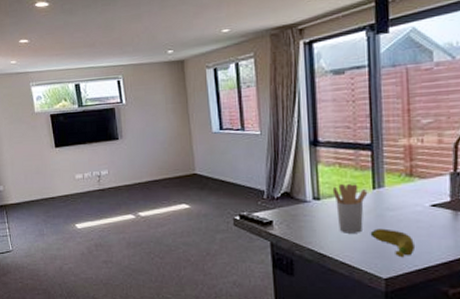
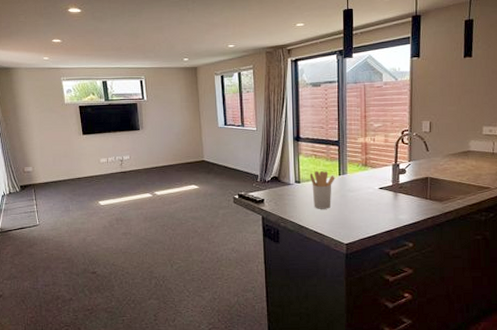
banana: present [370,228,414,258] -> none [336,205,367,228]

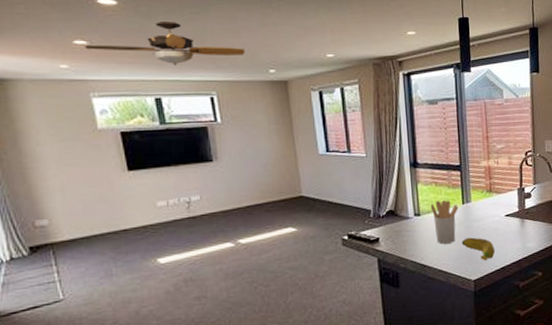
ceiling fan: none [59,22,167,56] -> present [85,20,246,65]
banana: none [336,205,367,228] -> present [461,237,495,261]

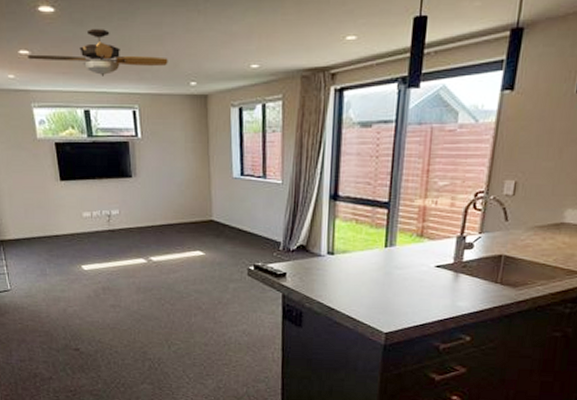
utensil holder: present [430,200,459,244] -> none [346,241,380,289]
banana: present [461,237,495,261] -> none [377,285,416,314]

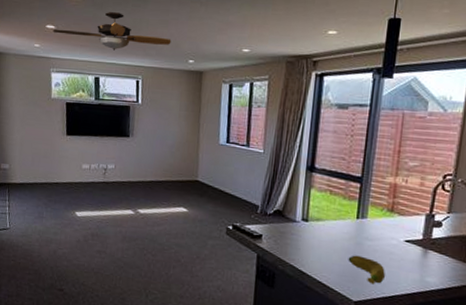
banana: none [377,285,416,314] -> present [348,255,385,285]

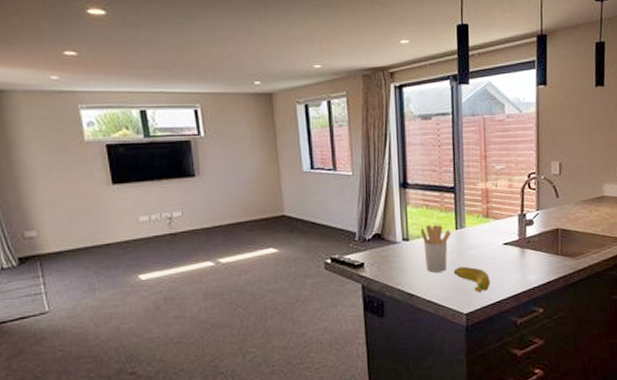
ceiling fan: present [53,11,172,51] -> none [74,30,231,77]
utensil holder: none [320,210,352,257] -> present [420,225,452,273]

